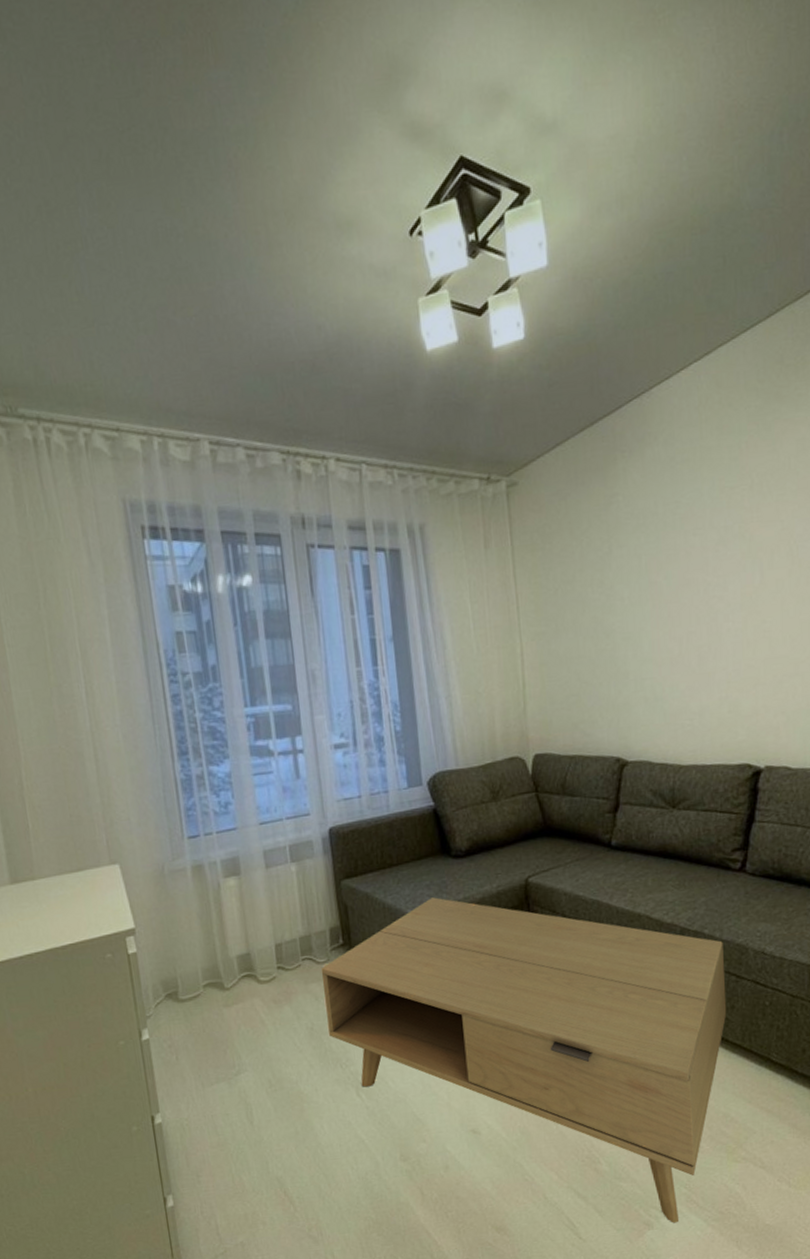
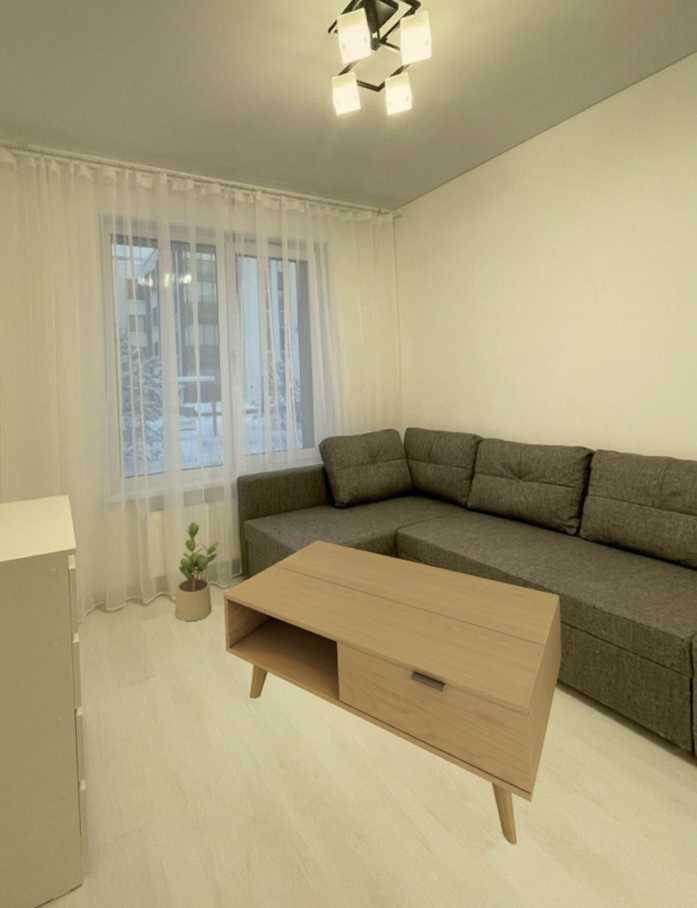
potted plant: none [262,886,314,1005] -> present [174,522,221,622]

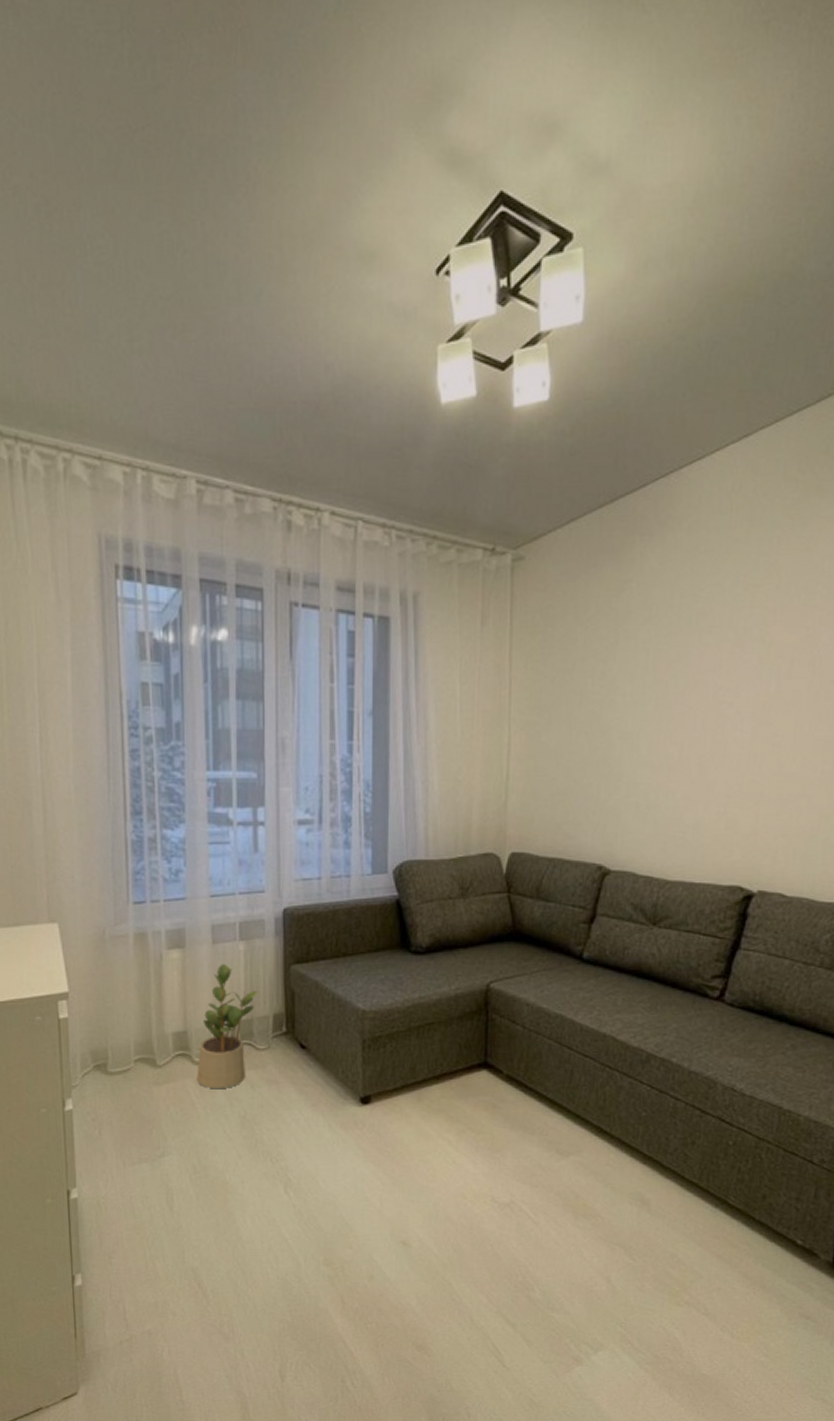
coffee table: present [223,540,562,845] -> none [260,993,691,1362]

